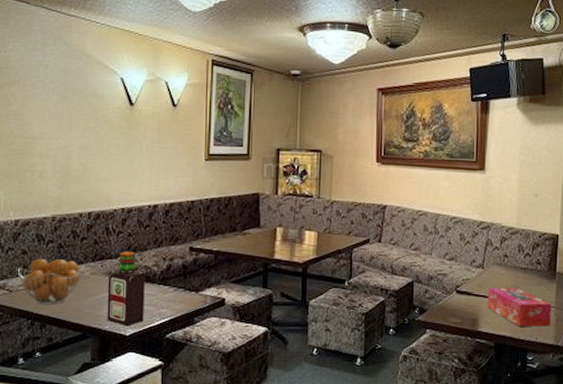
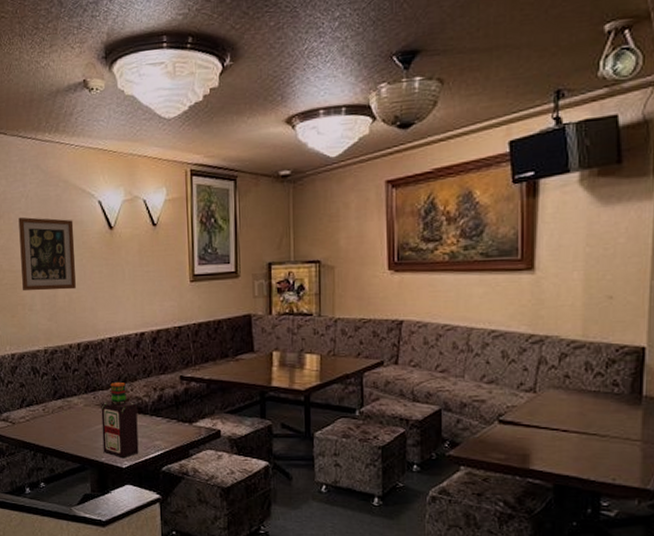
fruit basket: present [17,258,85,305] -> none [17,391,78,437]
wall art: none [34,85,94,160] -> present [18,217,76,291]
tissue box: present [487,287,551,327] -> none [541,416,636,465]

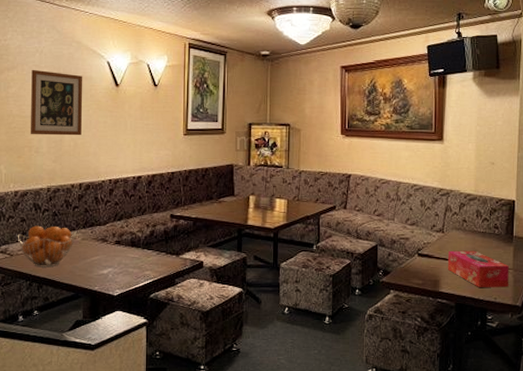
fruit basket: none [17,391,78,437] -> present [17,225,77,267]
bottle: present [101,383,139,459] -> none [97,219,131,287]
tissue box: none [541,416,636,465] -> present [447,250,509,288]

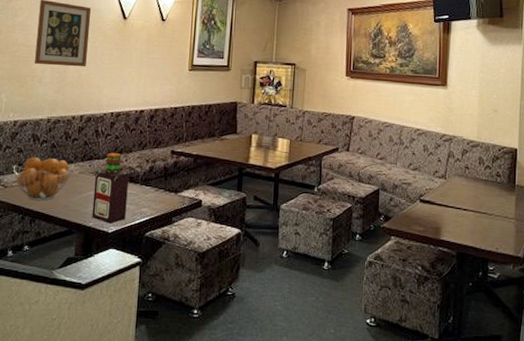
bottle: none [97,219,131,287] -> present [92,153,129,224]
tissue box: present [447,250,509,288] -> none [449,197,511,238]

